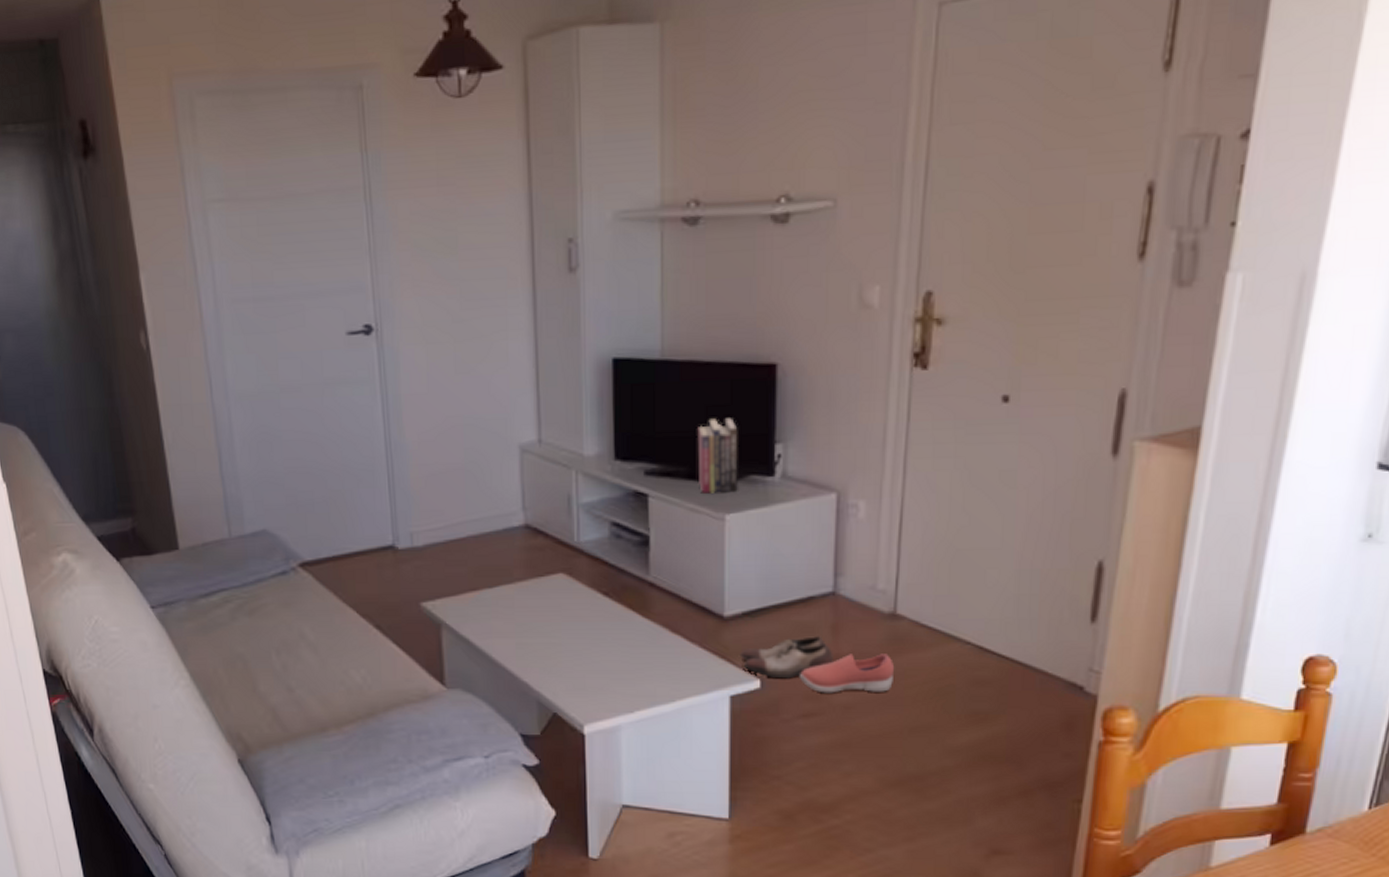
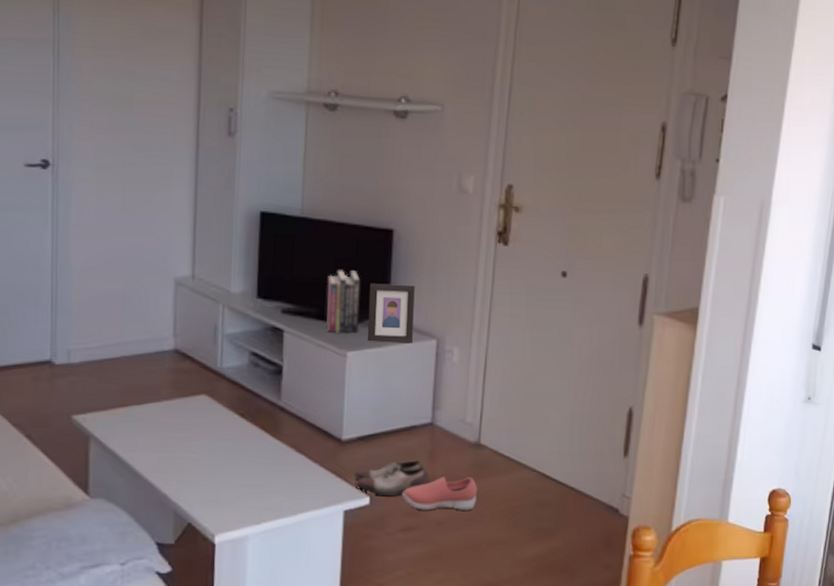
picture frame: none [749,429,807,501] -> present [367,283,415,344]

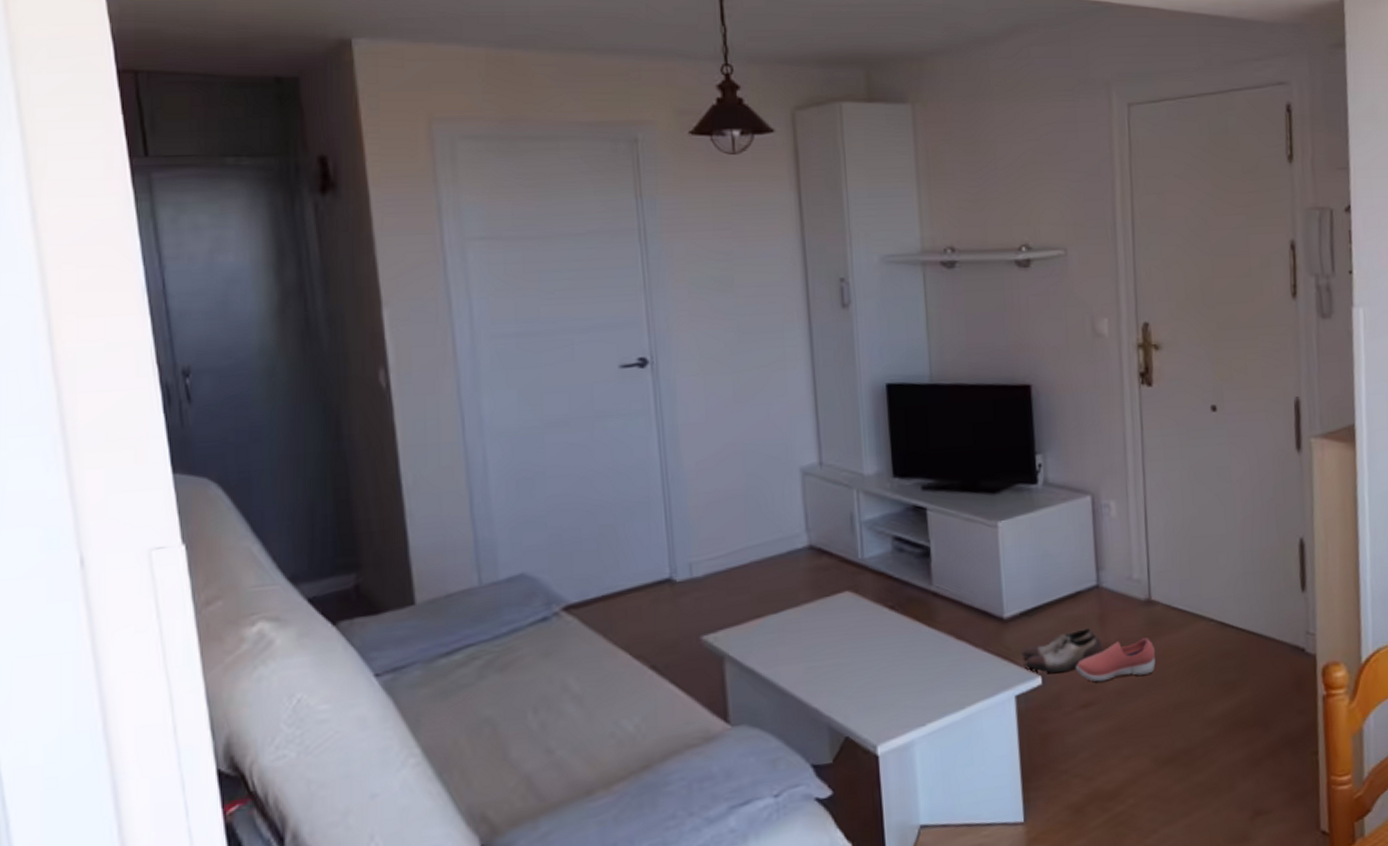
books: present [326,270,361,333] -> none [967,433,1008,504]
picture frame: present [367,283,415,344] -> none [1012,440,1066,508]

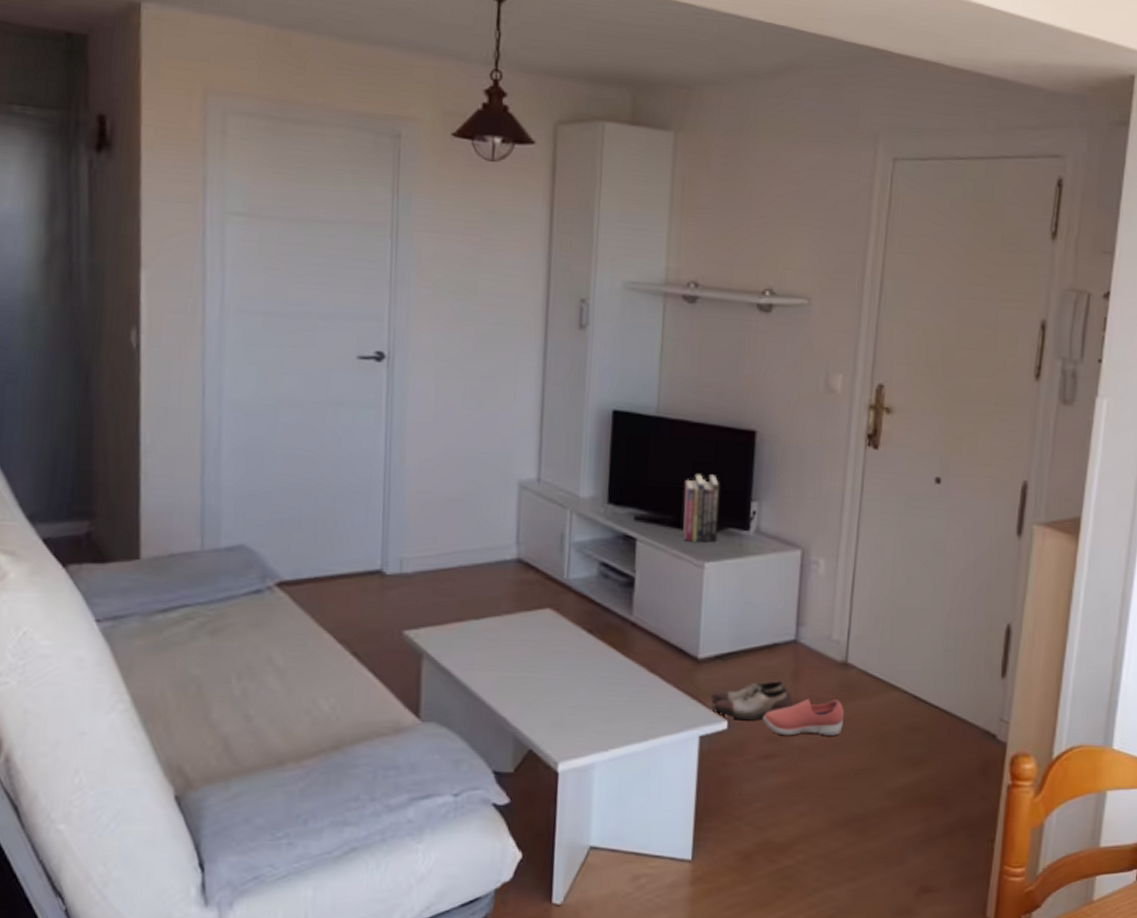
books: none [967,433,1008,504] -> present [683,474,720,543]

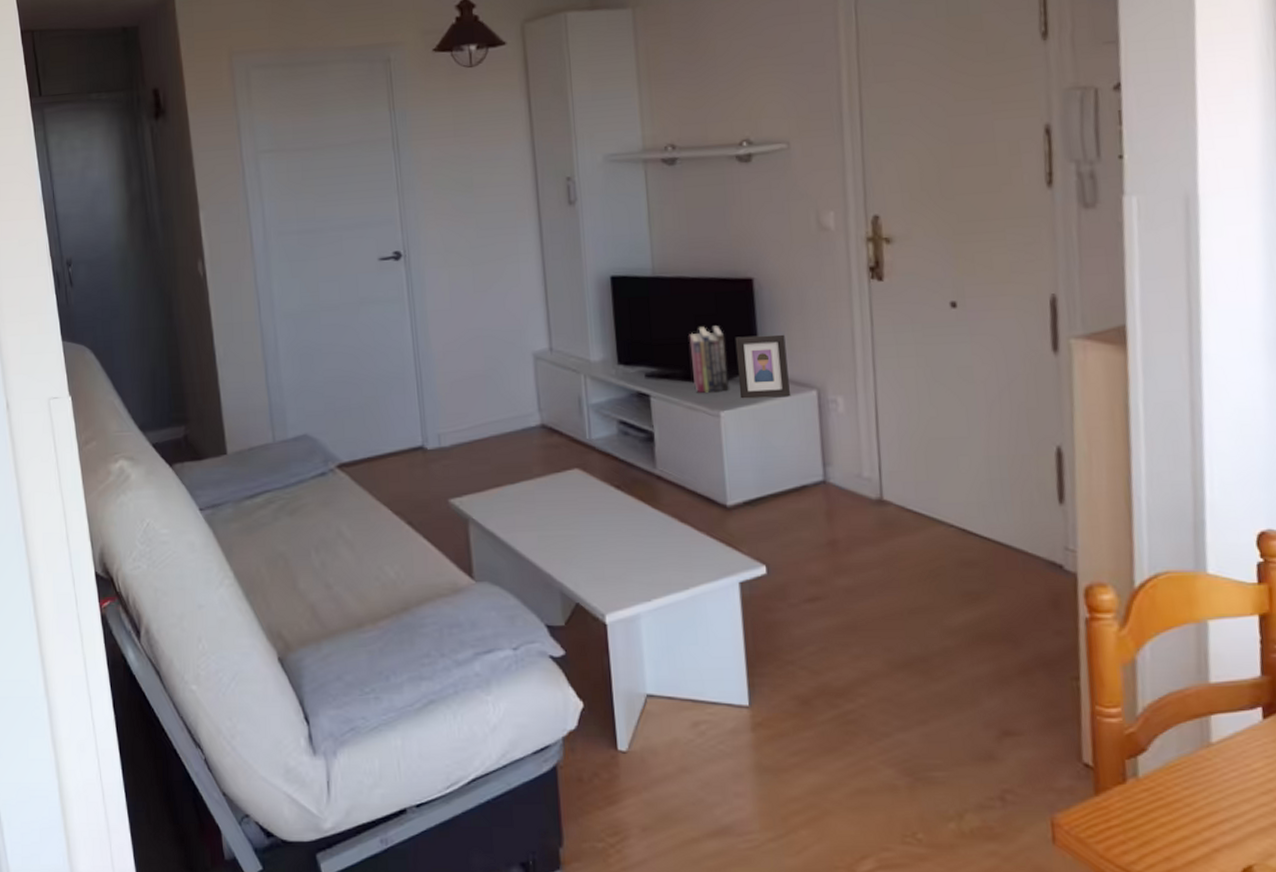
shoe: present [710,681,793,721] -> none [745,523,831,565]
picture frame: none [727,488,779,554] -> present [735,334,790,399]
shoe: present [762,699,845,736] -> none [800,538,889,578]

